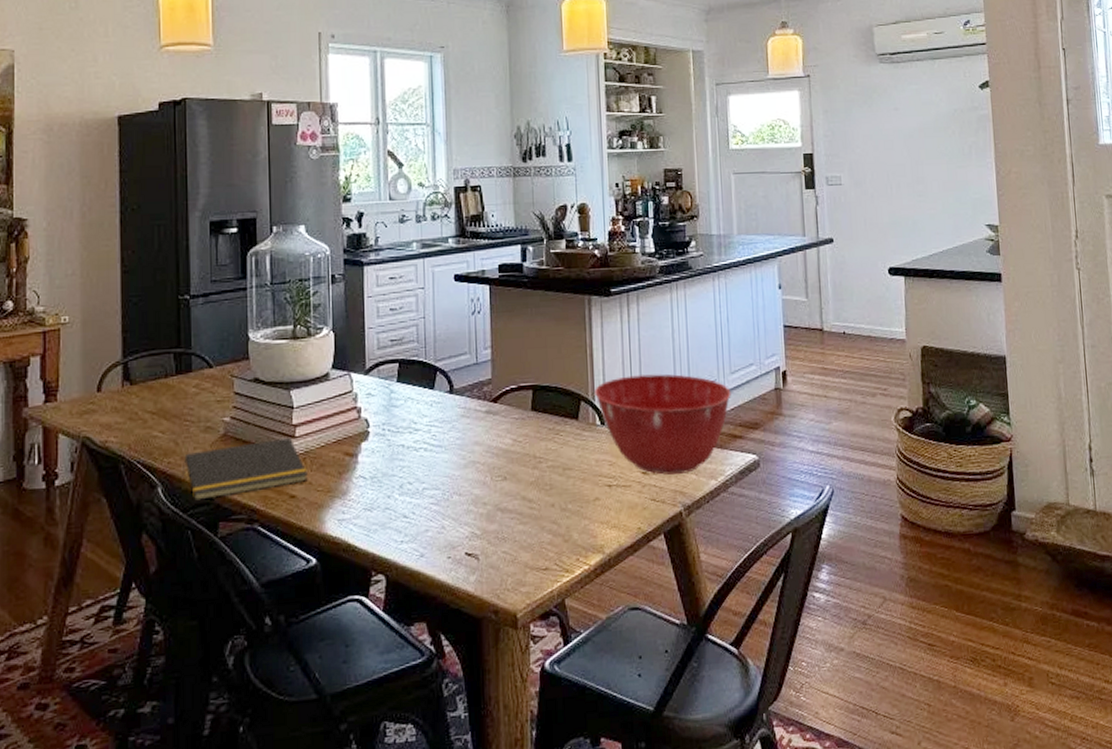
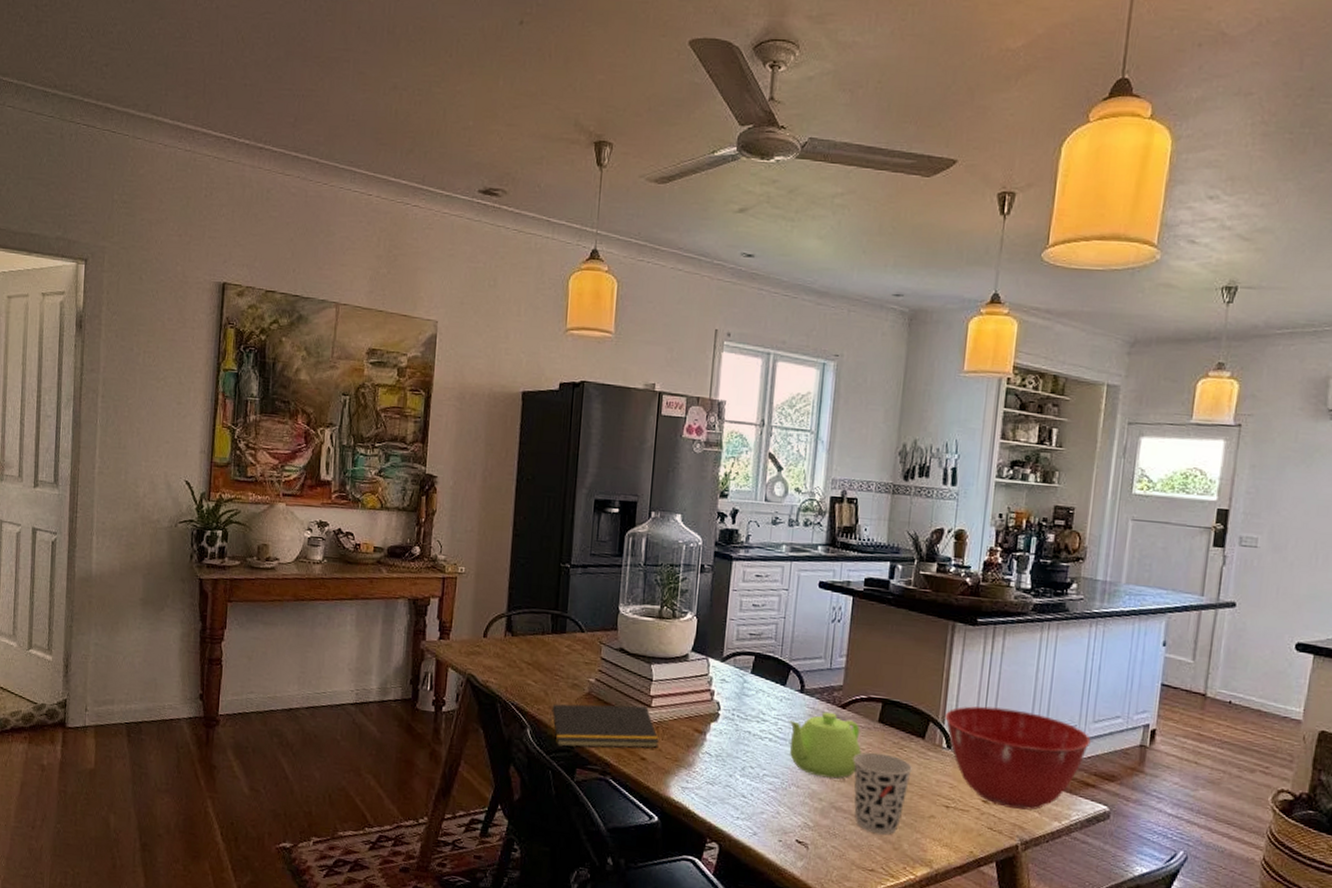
teapot: none [442,409,519,480] -> present [789,712,861,779]
cup: none [511,442,572,529] -> present [853,752,914,835]

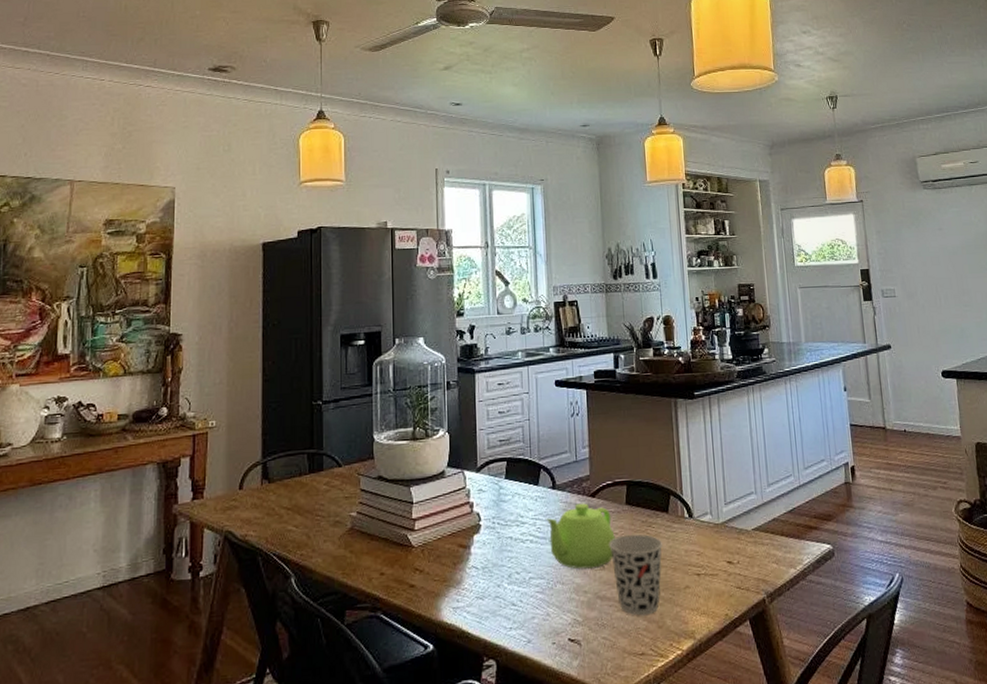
notepad: present [548,703,659,748] -> none [313,530,426,590]
mixing bowl: present [945,706,1091,810] -> none [682,469,806,564]

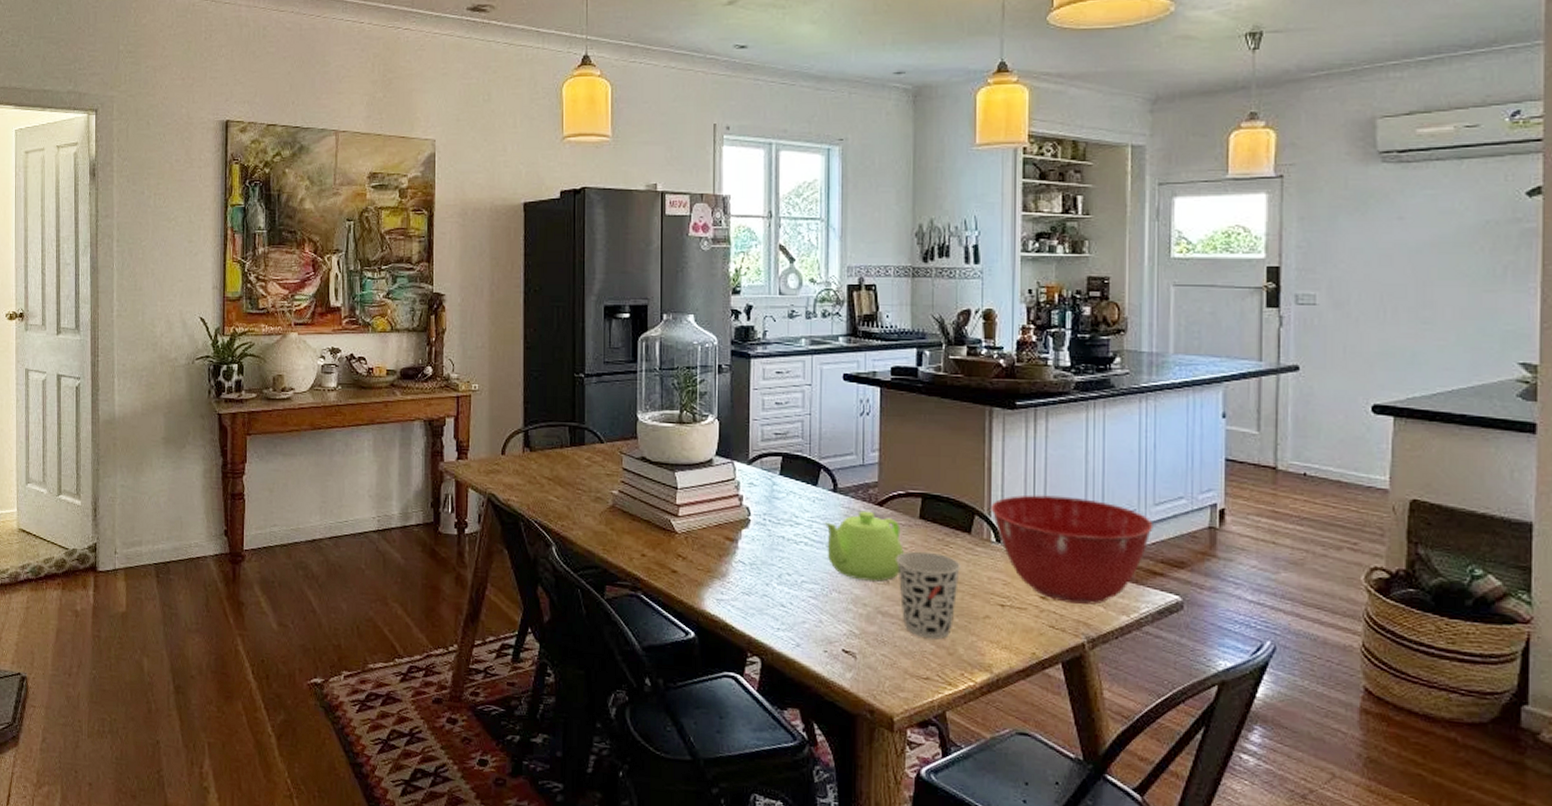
mixing bowl: none [682,469,806,564] -> present [991,494,1153,605]

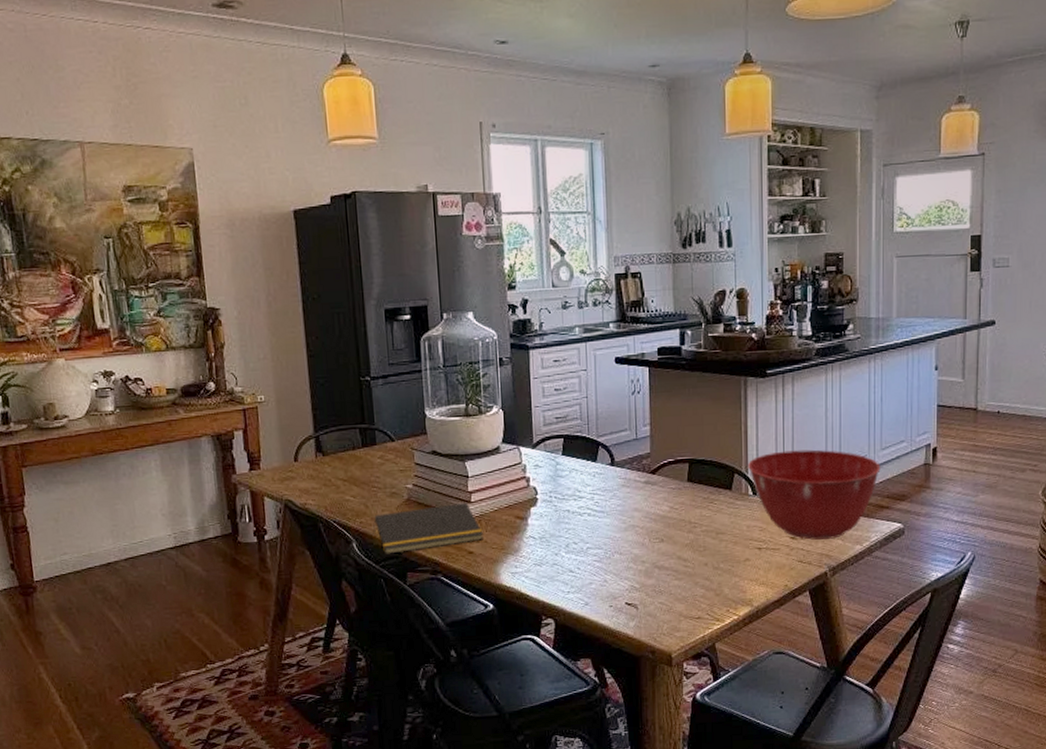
notepad: none [573,515,689,564] -> present [372,502,484,554]
teapot: present [824,511,904,582] -> none [604,479,675,541]
cup: present [896,551,962,639] -> none [668,509,725,584]

